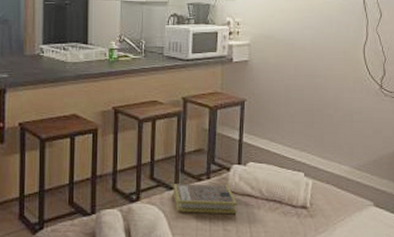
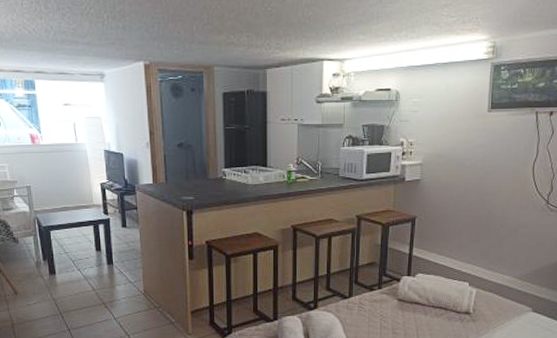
book: present [173,184,237,215] -> none [347,293,406,320]

